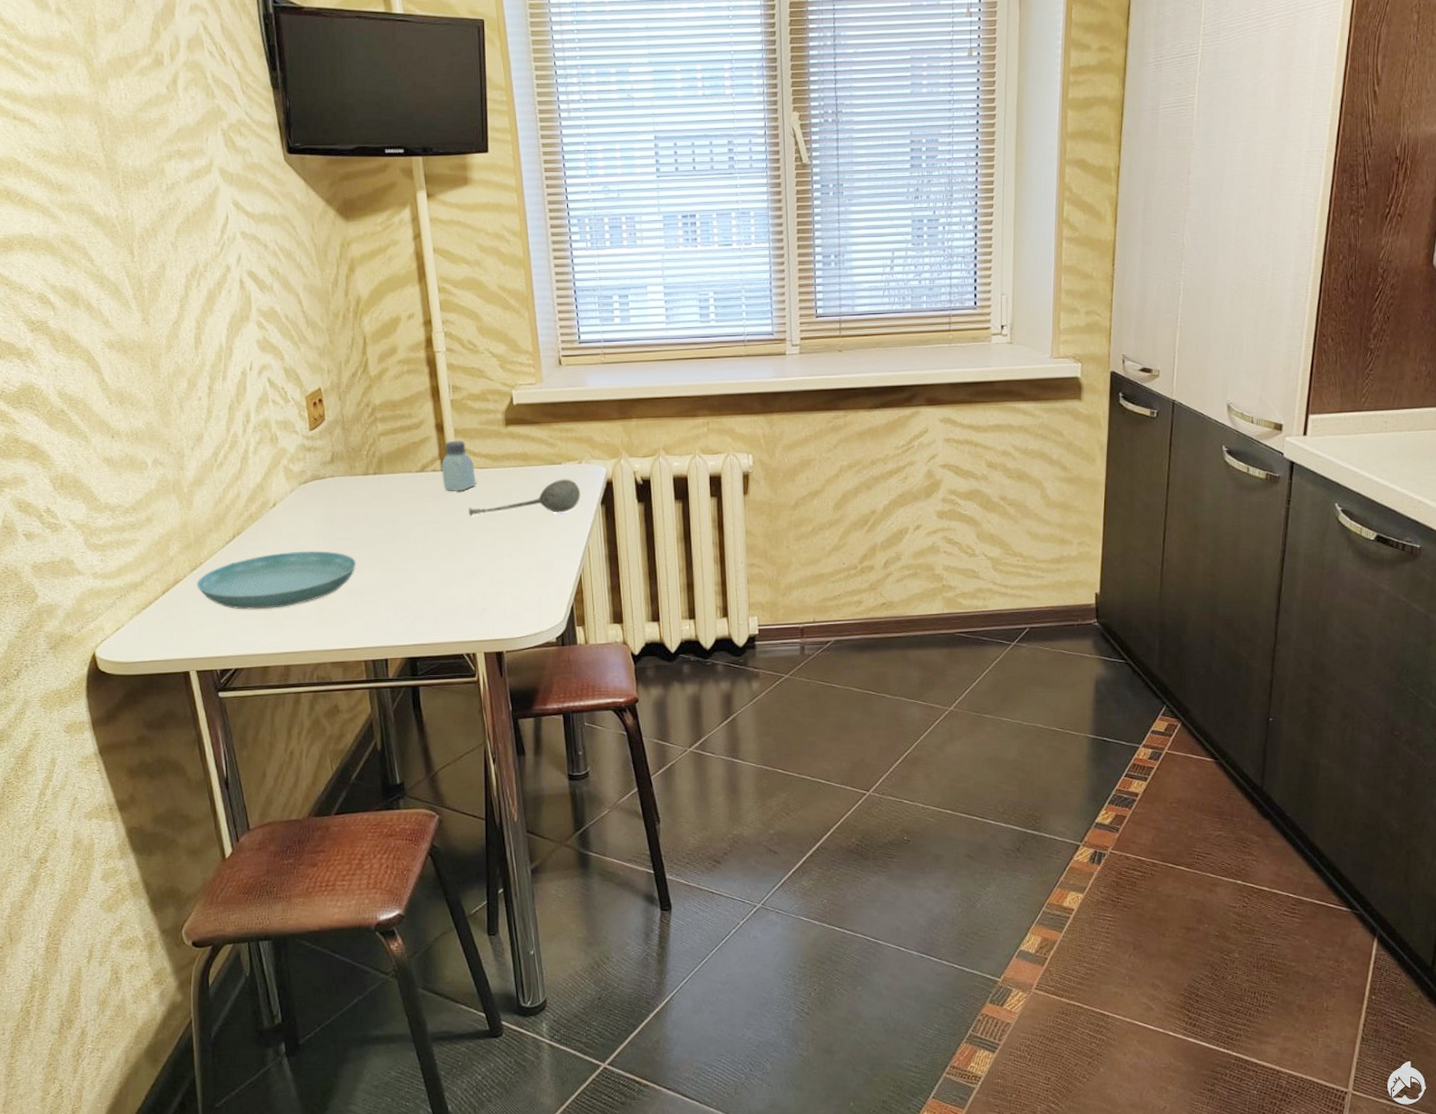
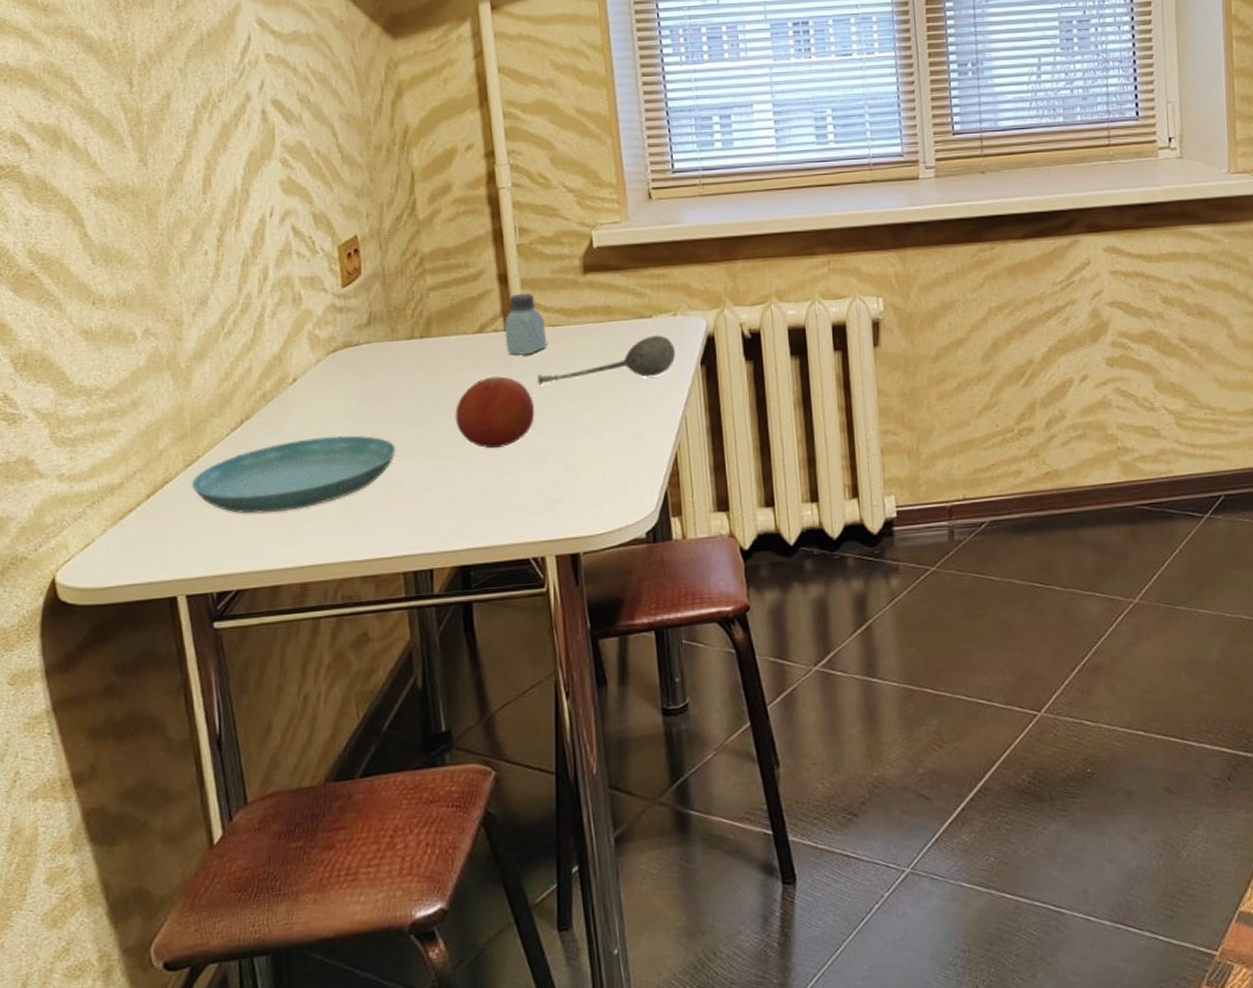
fruit: none [403,508,467,566] -> present [455,376,535,449]

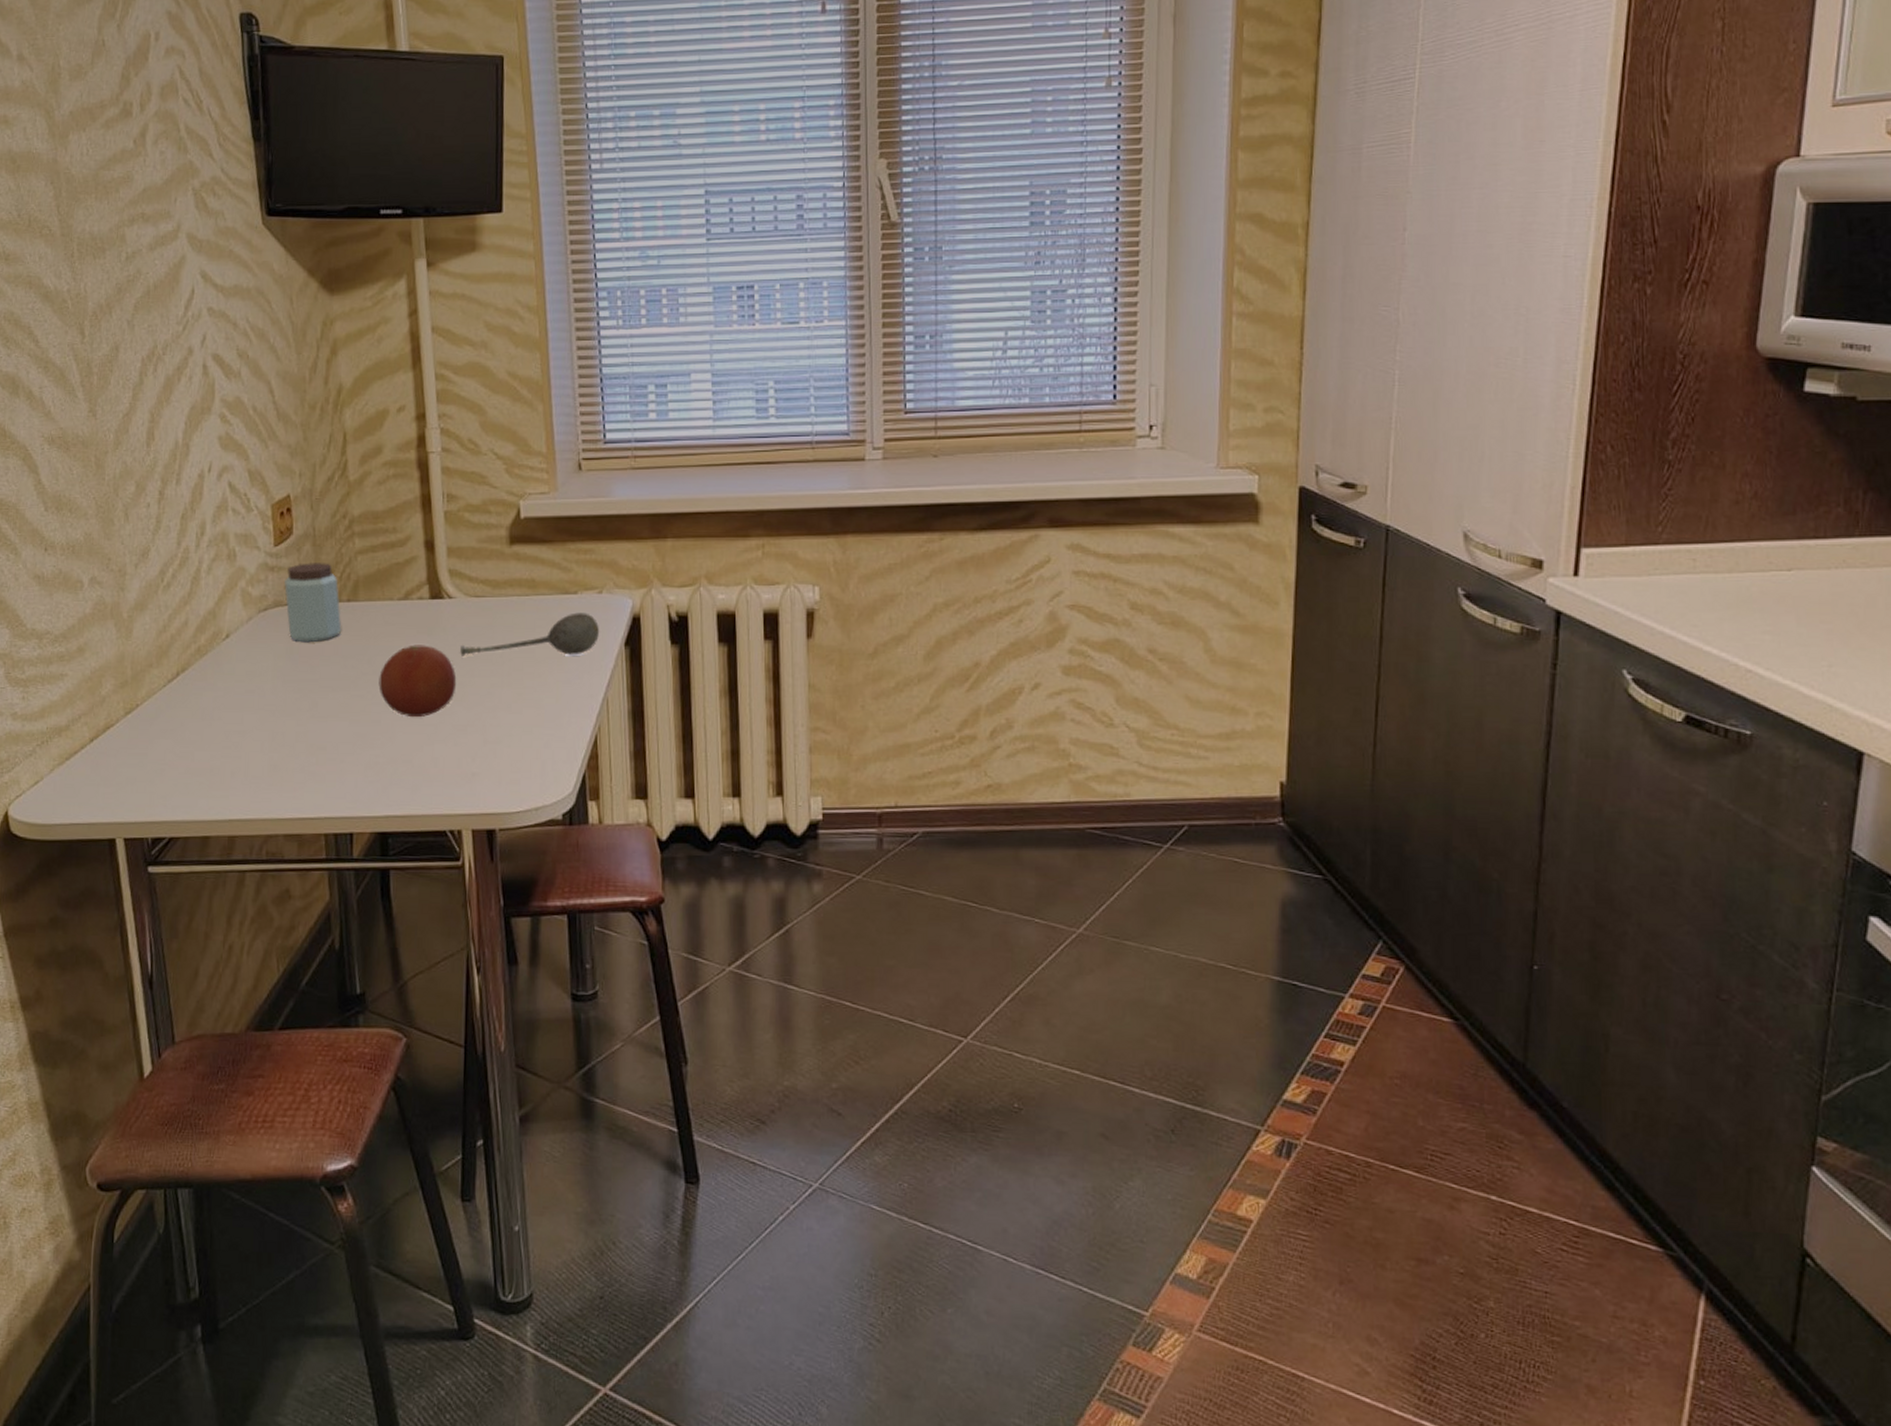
saucer: present [192,435,397,514] -> none [131,694,322,765]
peanut butter: none [354,301,415,382] -> present [284,563,342,643]
saltshaker: present [505,293,547,355] -> none [429,561,471,625]

